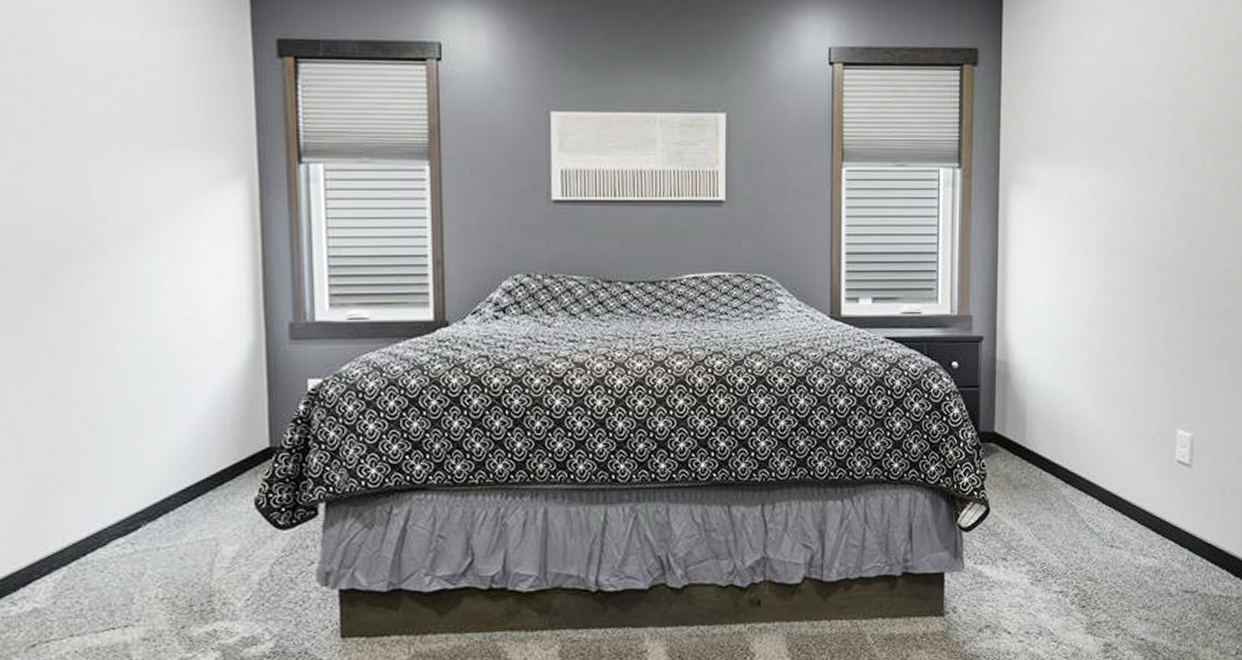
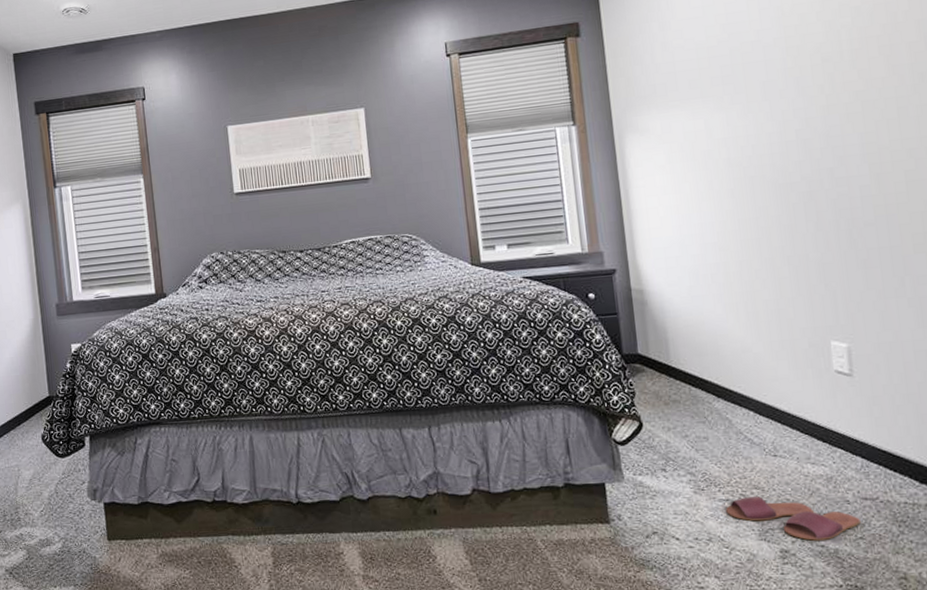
slippers: none [1059,588,1179,634] -> present [726,496,861,541]

